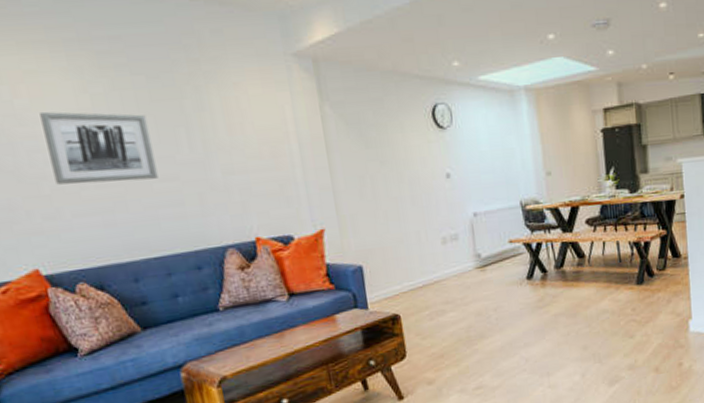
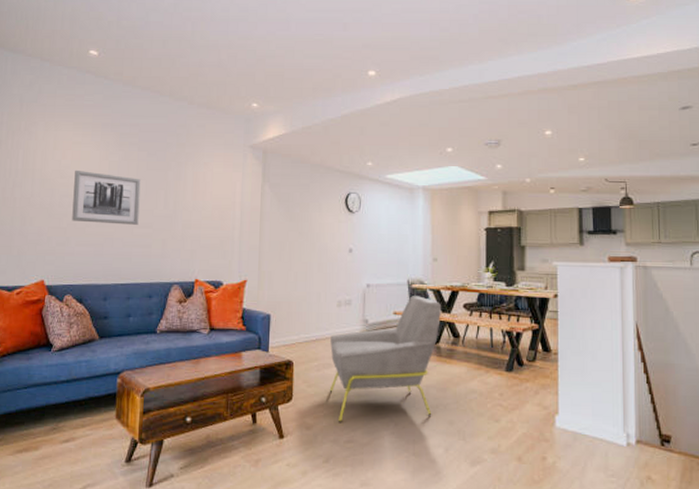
armchair: none [439,218,564,372] -> present [329,296,442,423]

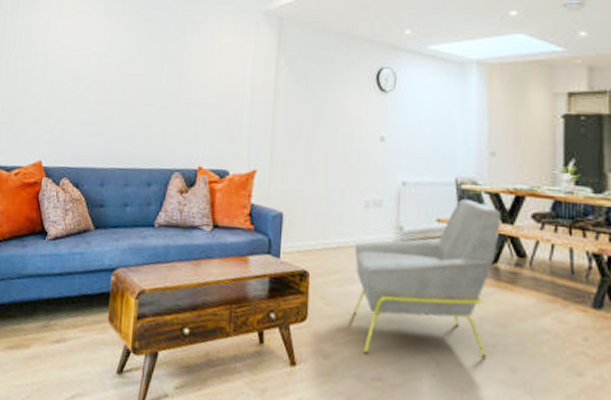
wall art: present [72,170,141,225] -> none [71,41,143,103]

